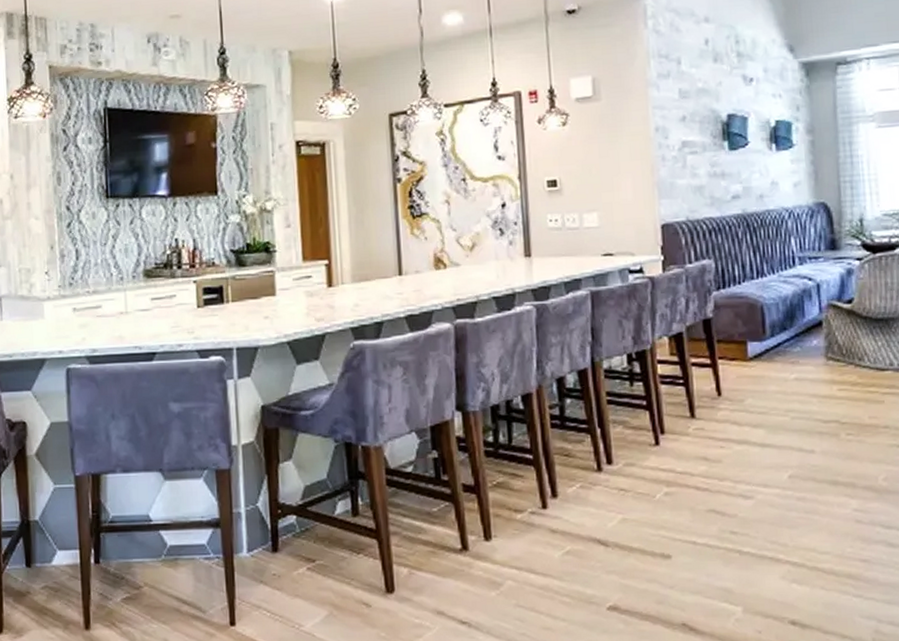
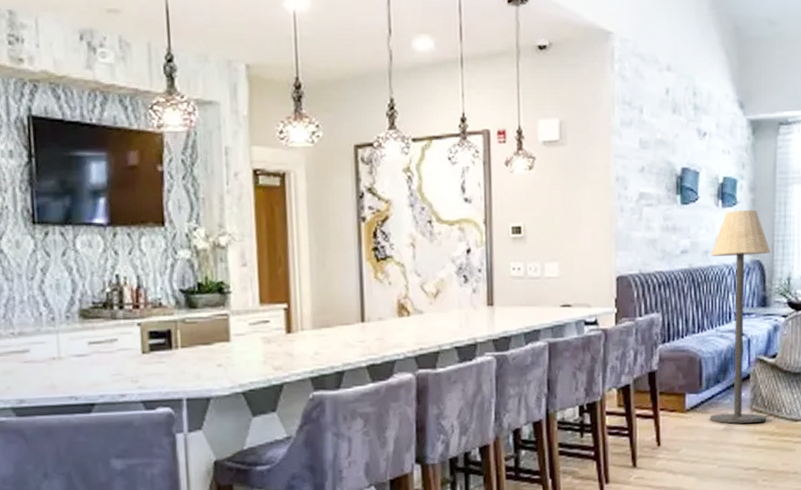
floor lamp: none [766,151,846,373] -> present [709,209,771,424]

